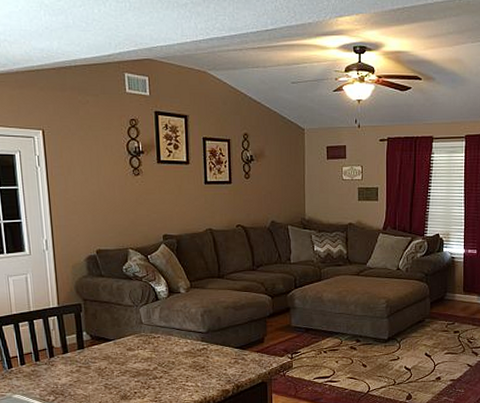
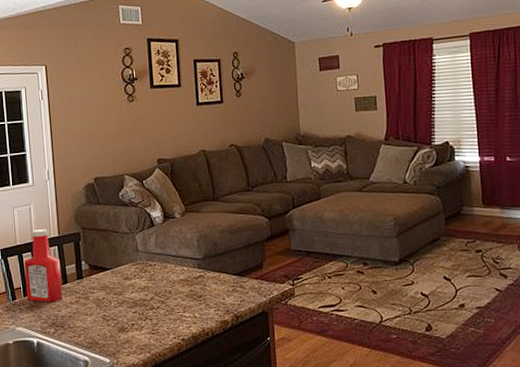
ketchup bottle: none [20,299,62,372] -> present [24,229,62,303]

